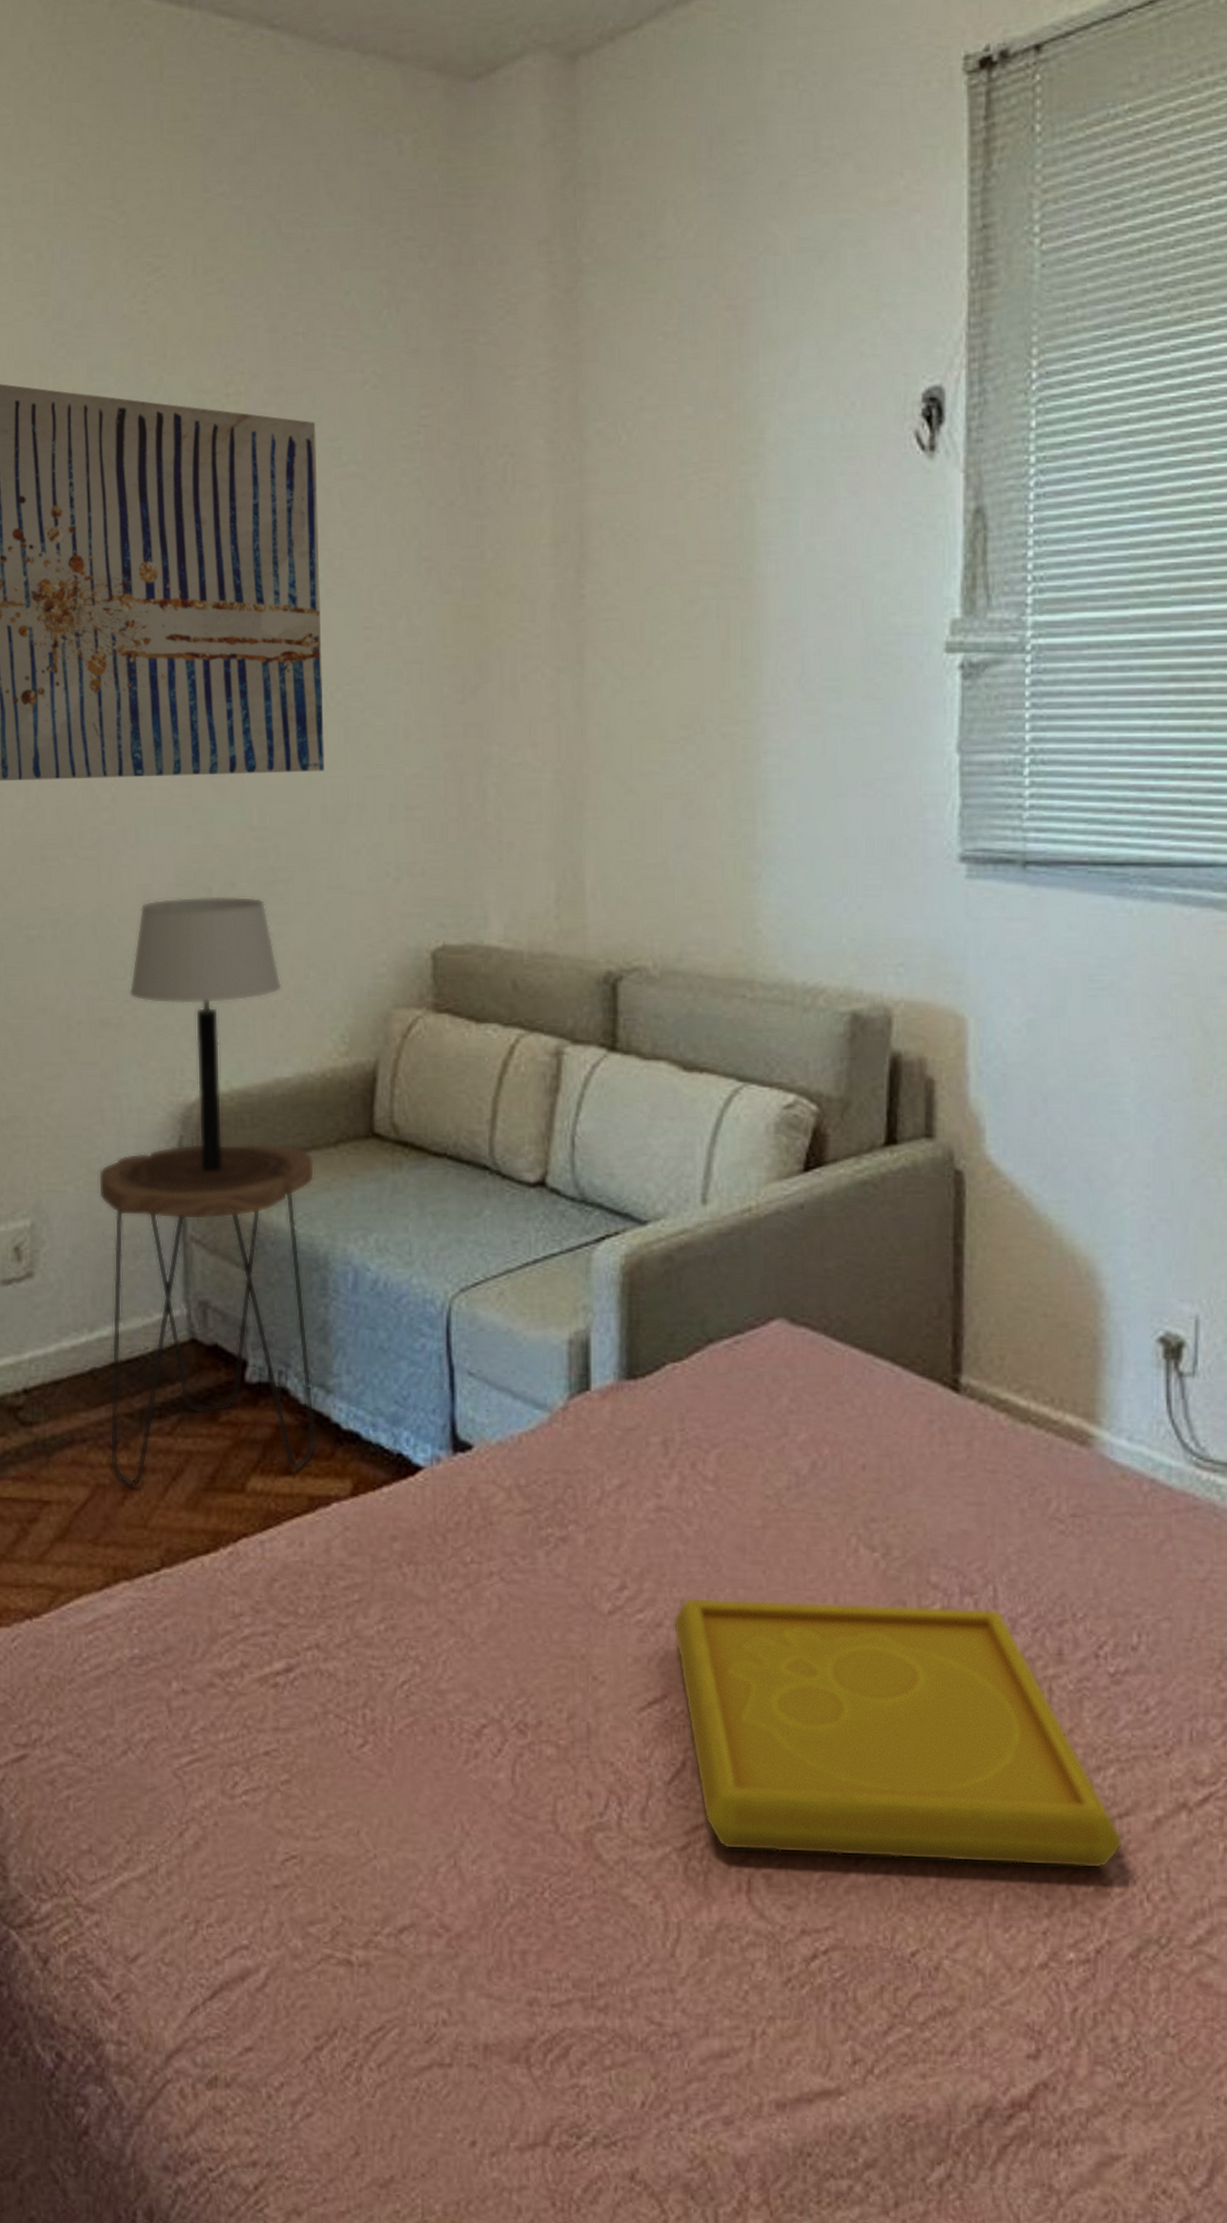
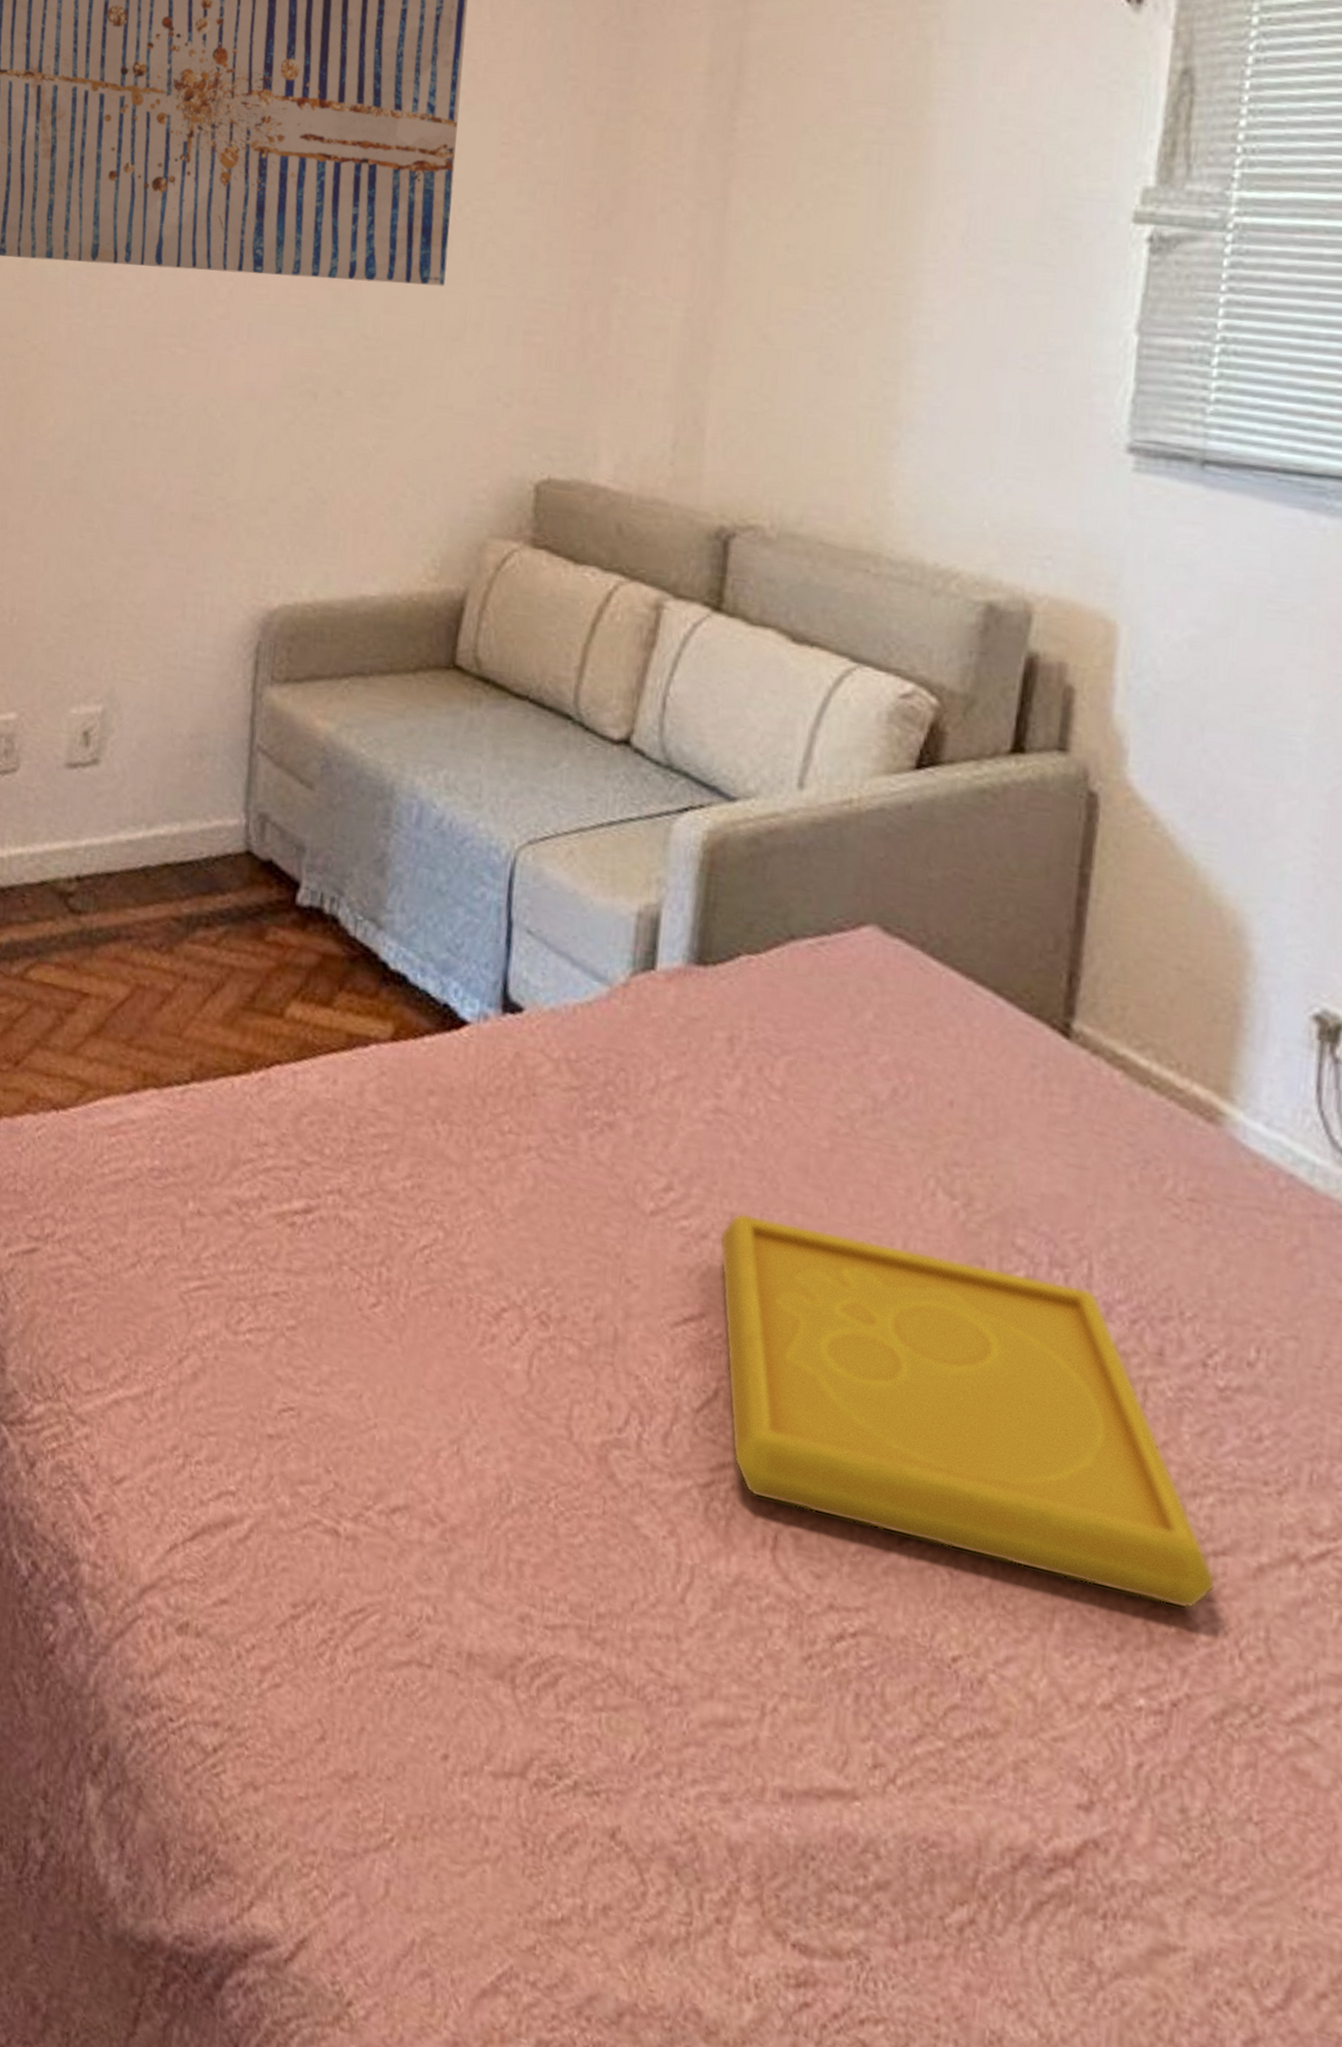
side table: present [98,1143,317,1487] -> none [152,651,391,1005]
table lamp: present [128,896,282,1172] -> none [223,399,378,683]

